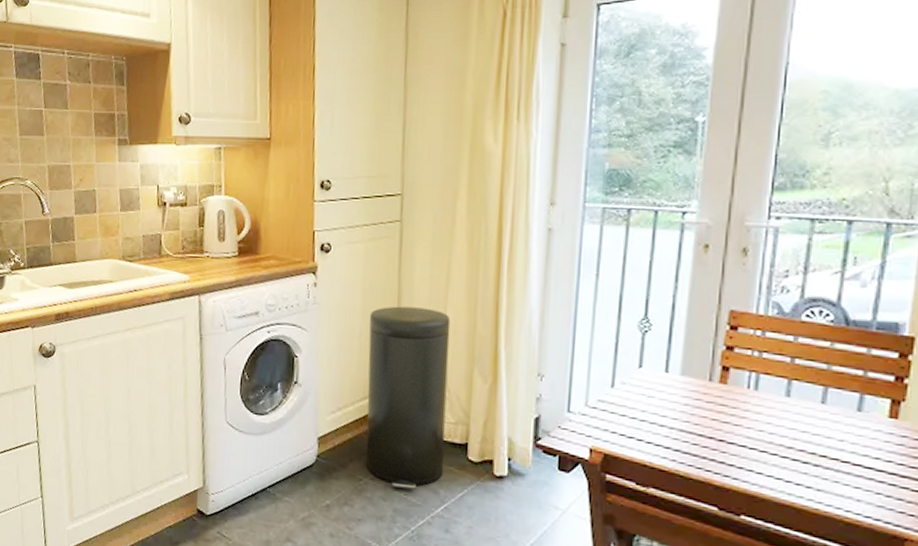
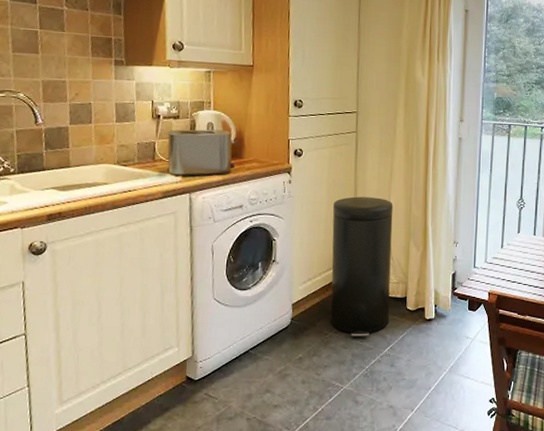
toaster: none [174,218,250,276] -> present [167,129,235,177]

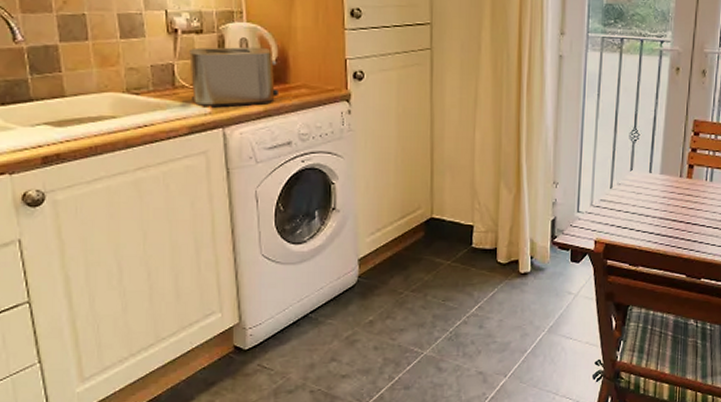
pedal bin: present [331,196,393,336] -> none [404,129,479,295]

